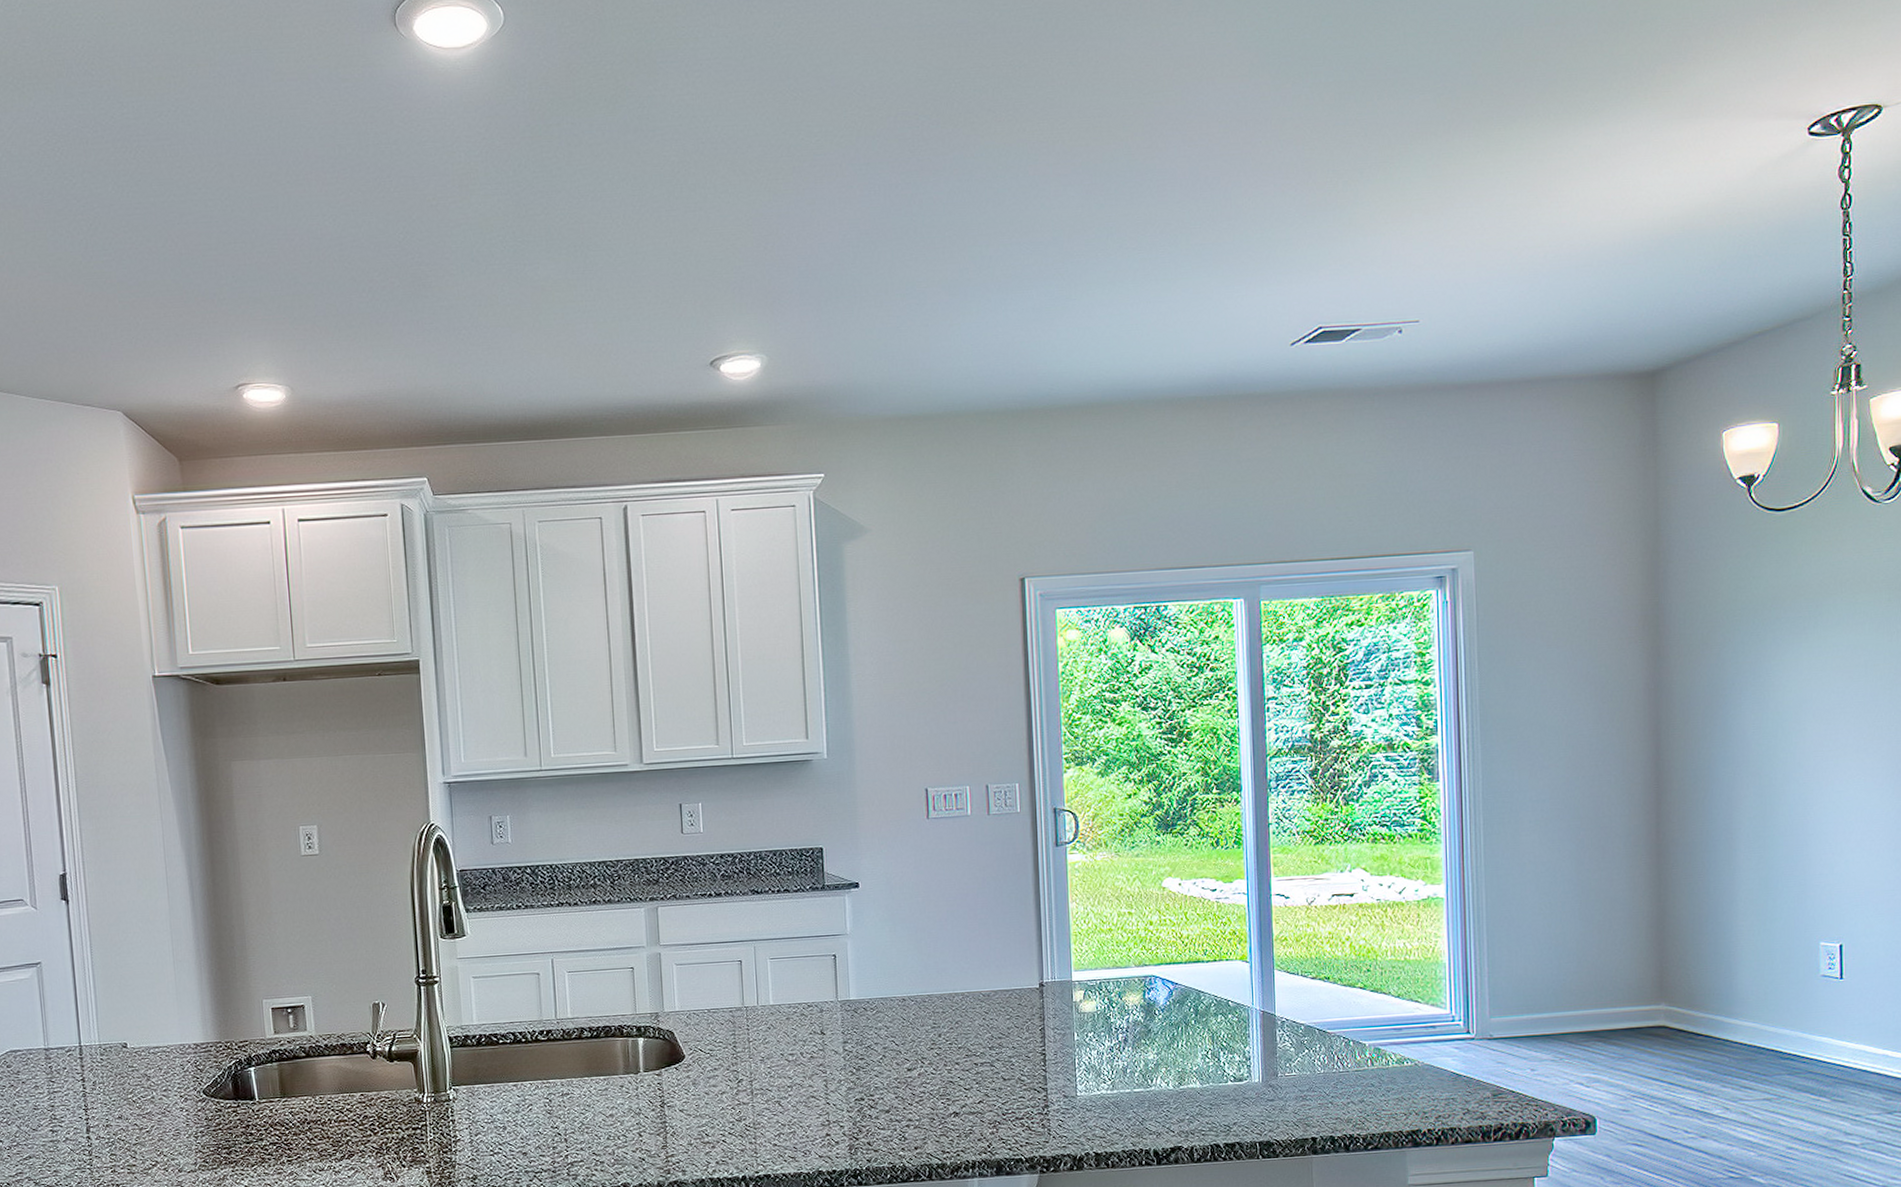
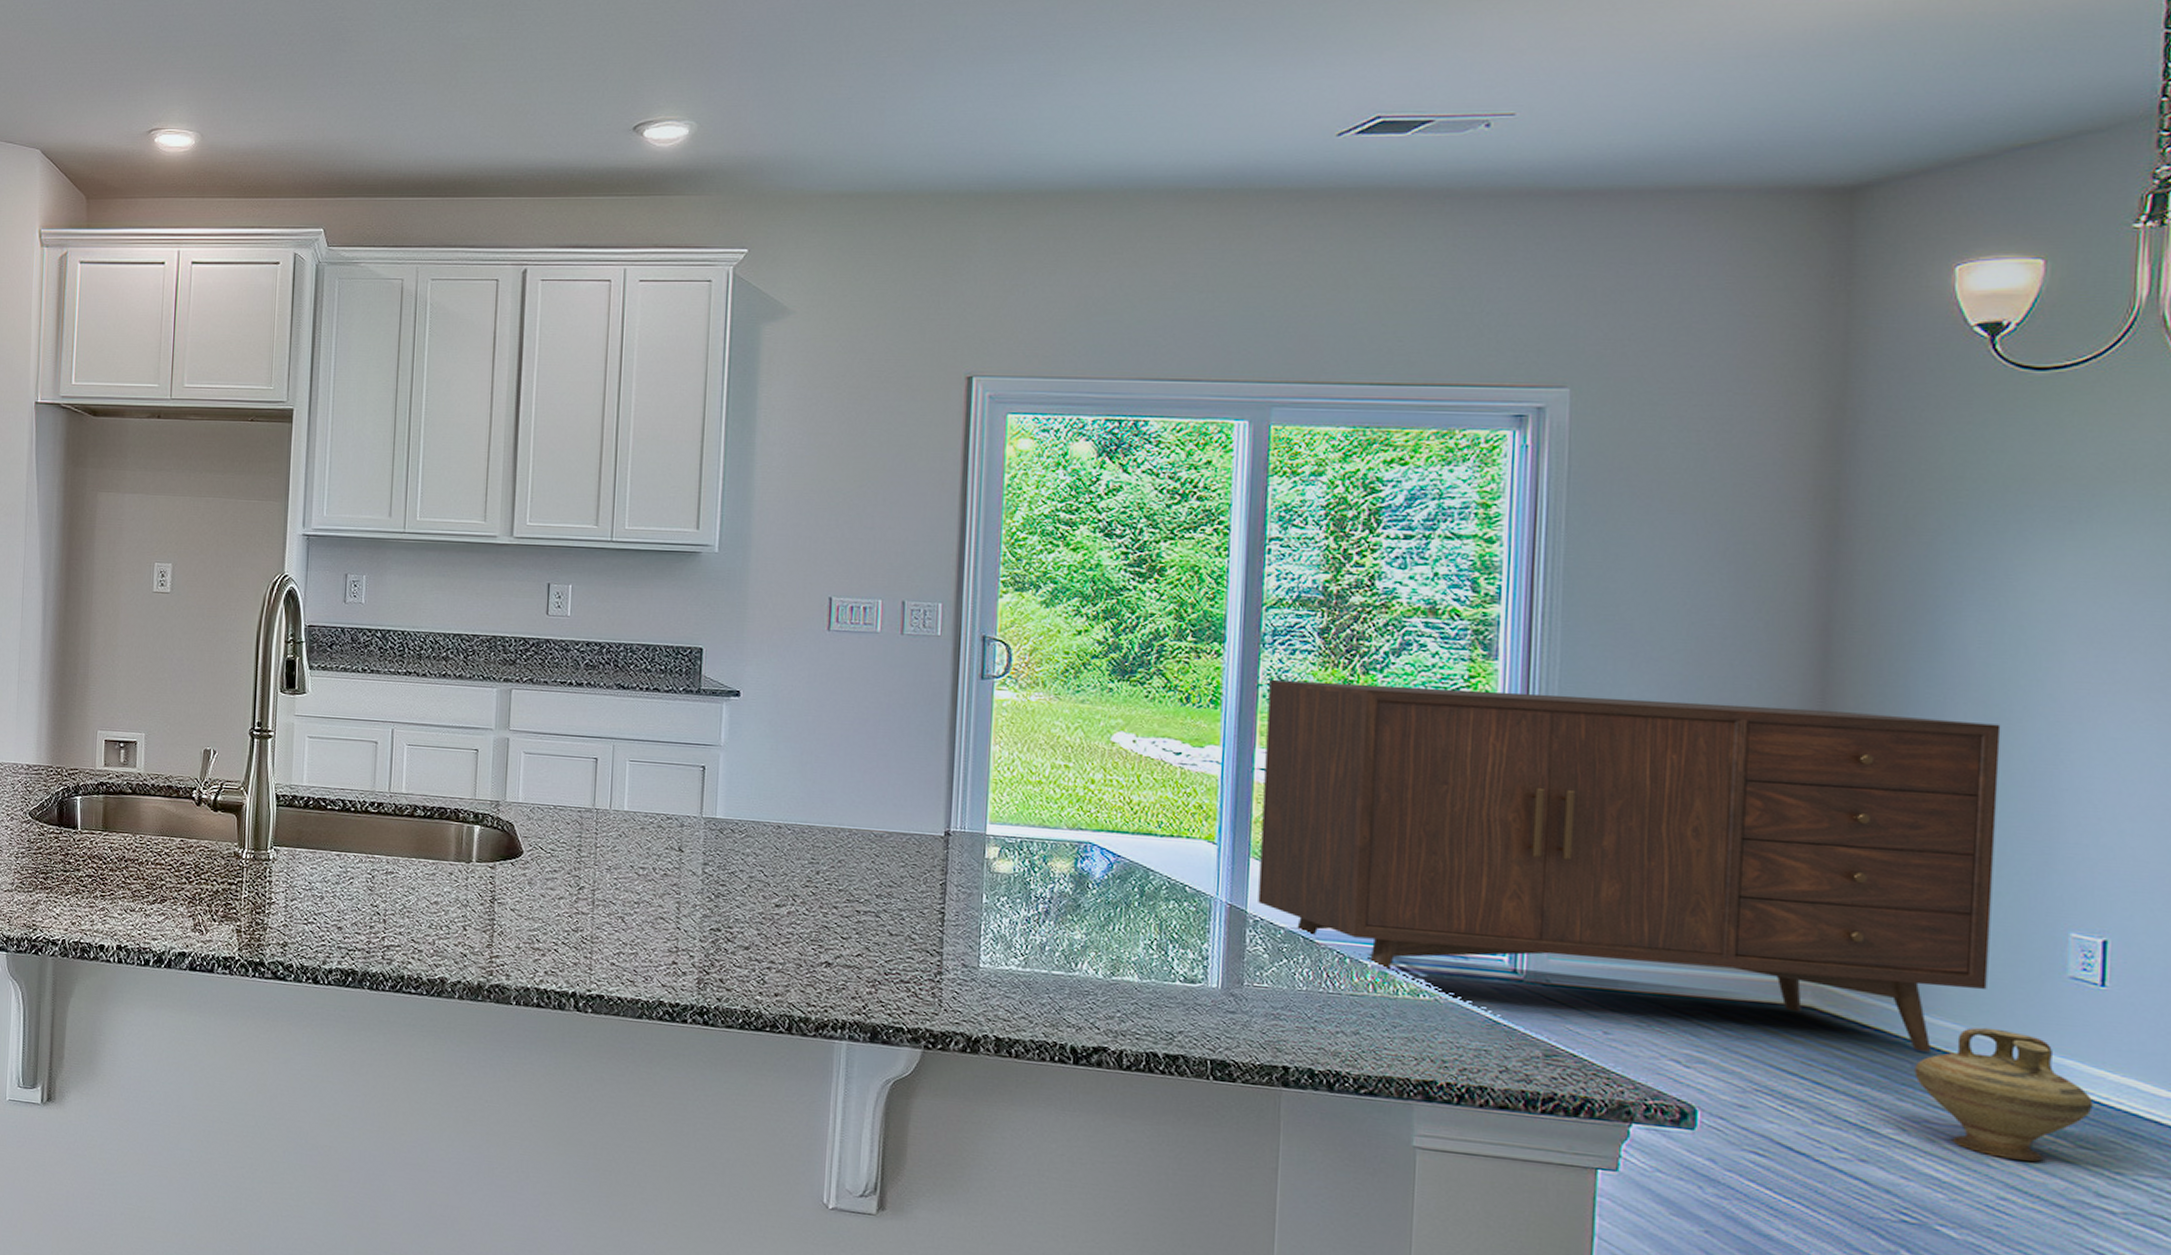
cabinet: none [1277,790,1772,1048] -> present [1258,679,2001,1052]
ceramic jug: none [1731,1022,1840,1118] -> present [1914,1027,2094,1162]

